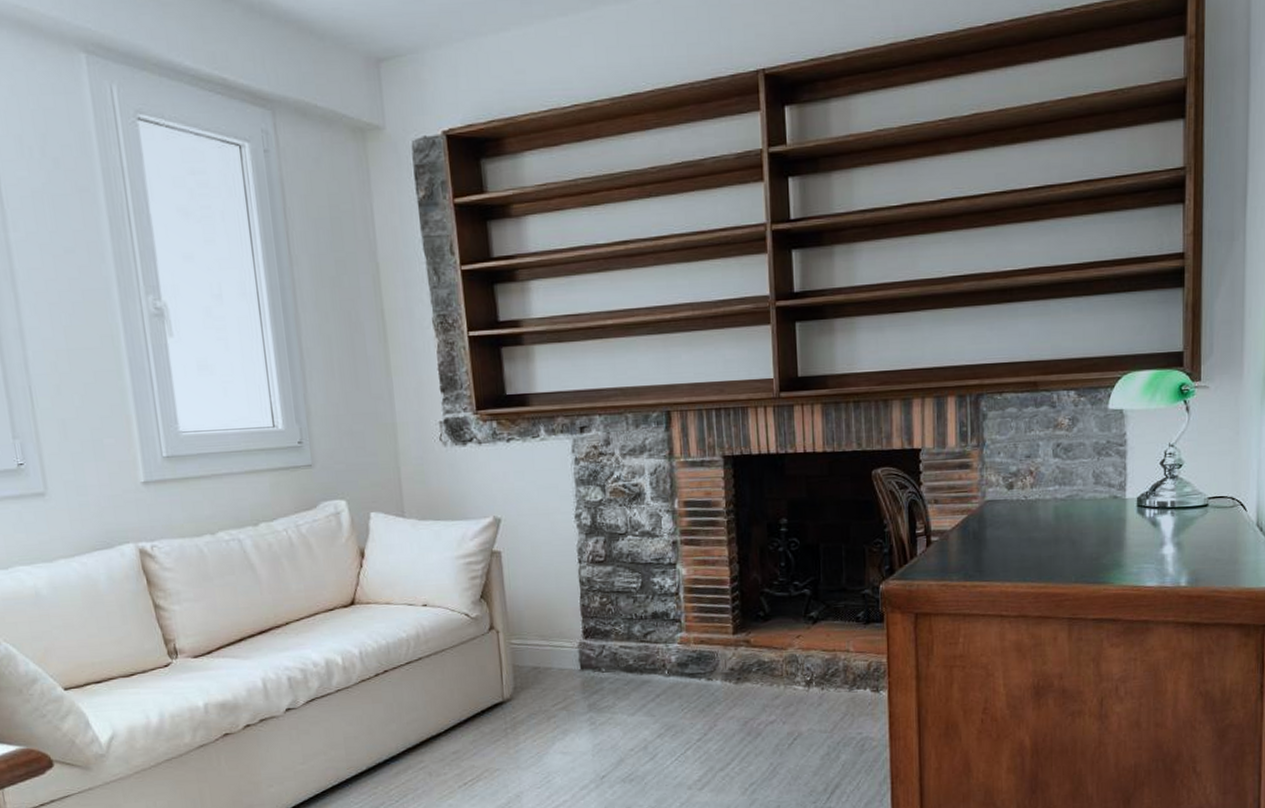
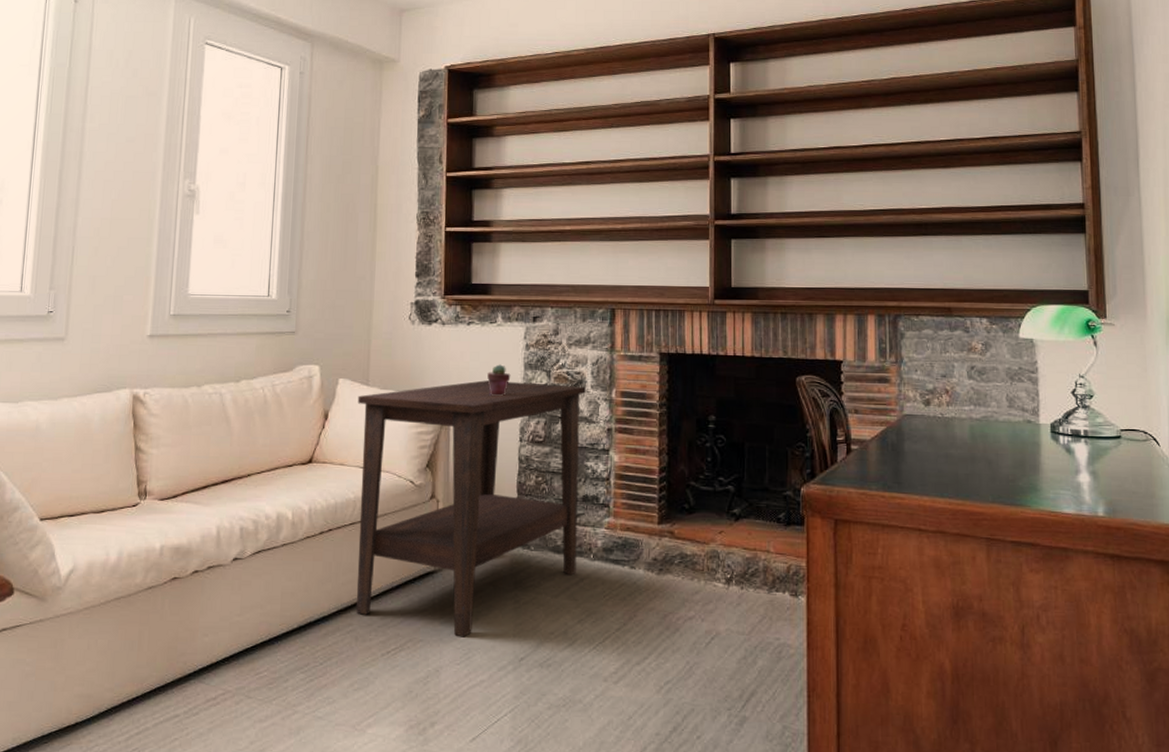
side table: none [394,499,651,763] -> present [355,380,586,637]
potted succulent: none [536,482,562,517] -> present [487,364,511,396]

